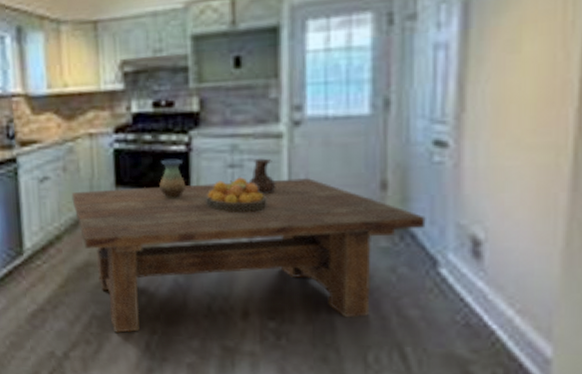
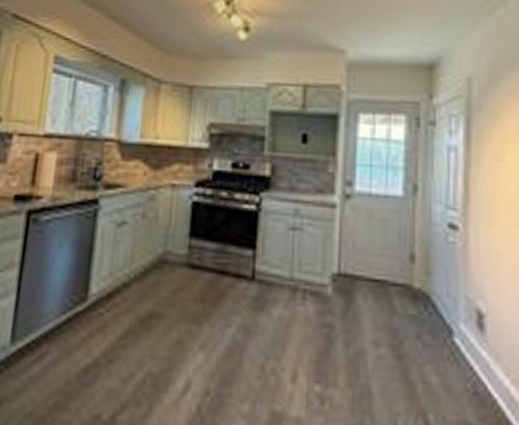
dining table: present [71,177,426,333] -> none [146,239,444,394]
vase: present [159,158,186,200] -> none [229,216,253,256]
fruit bowl: present [206,177,267,214] -> none [268,239,321,274]
ceramic pitcher: present [248,158,276,194] -> none [306,224,329,257]

